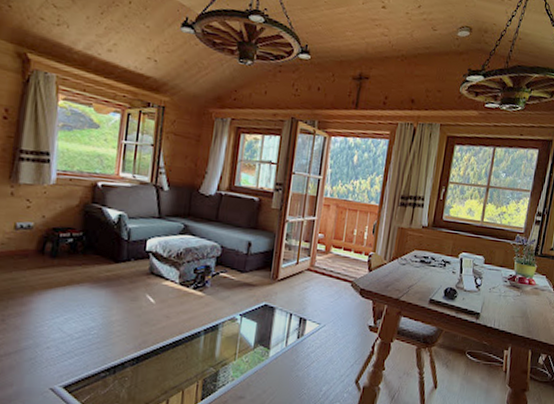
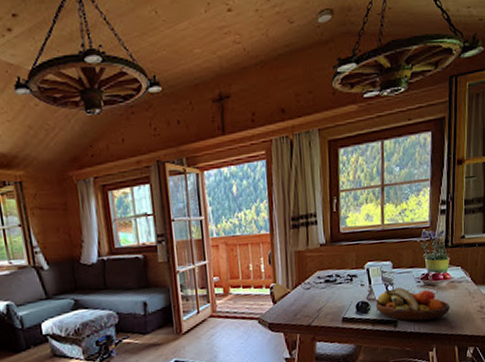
fruit bowl: none [462,281,531,321] -> present [375,287,451,321]

